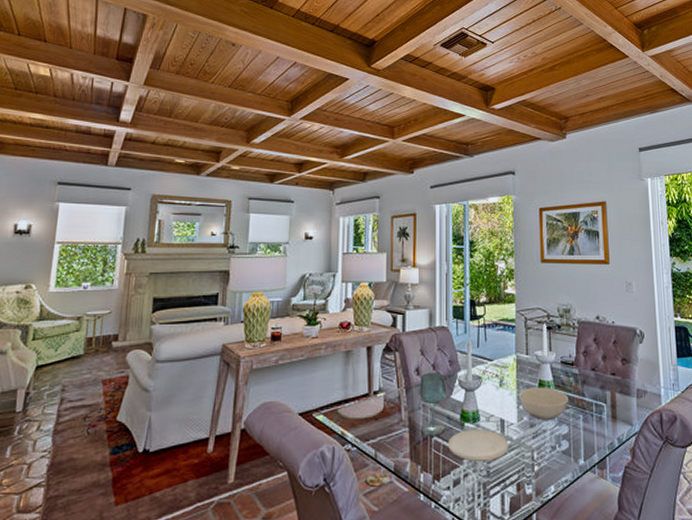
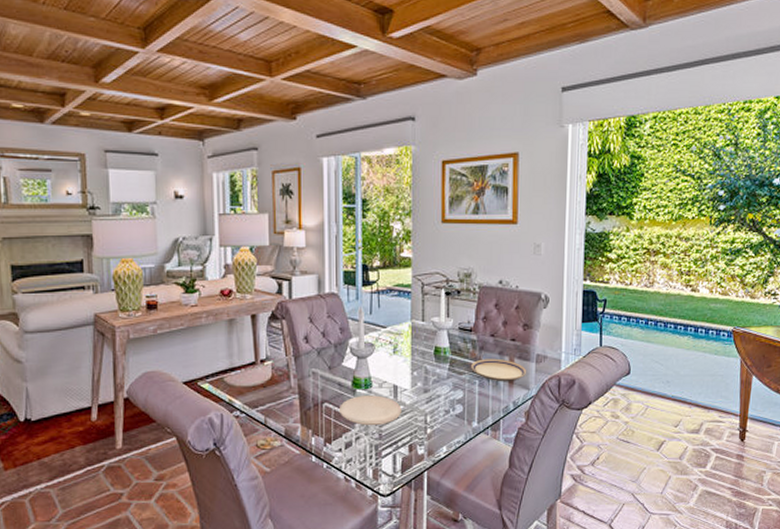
wine glass: present [418,373,448,436] -> none [307,340,339,402]
bowl: present [518,387,568,420] -> none [413,353,464,386]
plate: none [575,393,629,417] -> present [471,358,527,382]

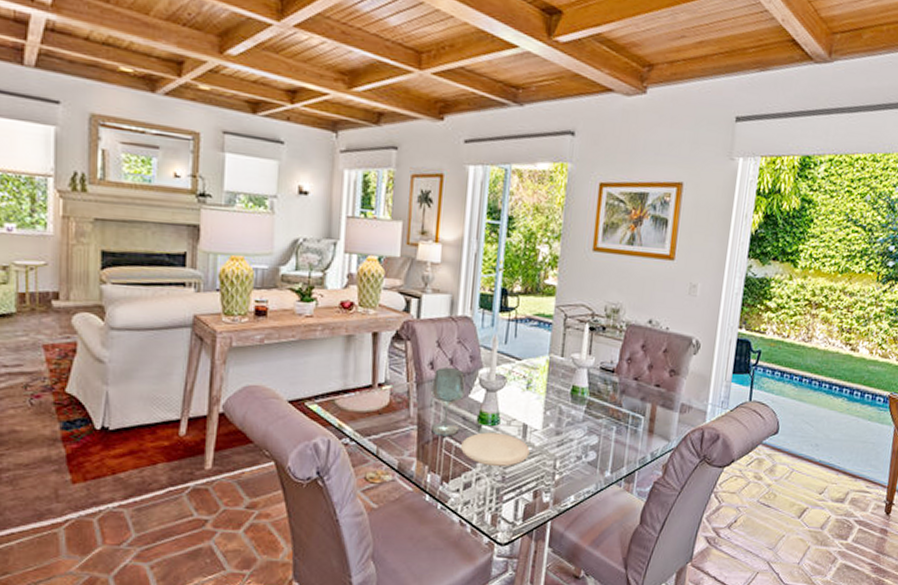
wine glass: none [307,340,339,402] -> present [430,367,466,437]
plate: present [471,358,527,382] -> none [609,403,670,431]

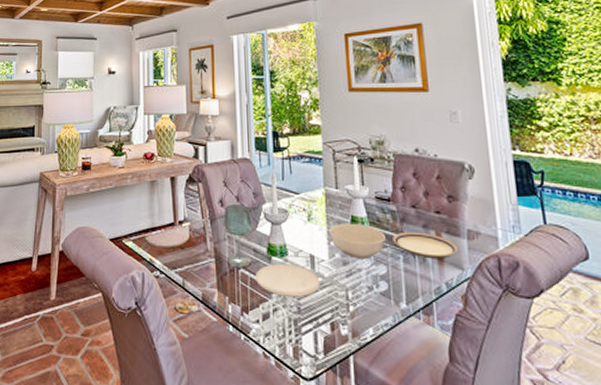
bowl: none [547,392,603,429] -> present [329,223,386,259]
plate: none [609,403,670,431] -> present [393,231,459,260]

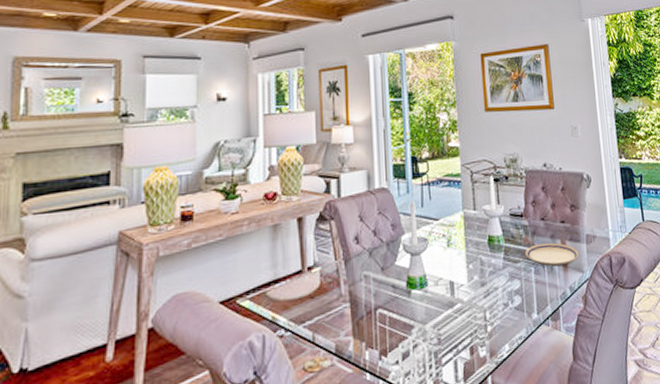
wine glass: present [222,205,254,268] -> none [358,239,392,309]
plate: present [256,264,320,298] -> none [394,294,460,331]
bowl: present [329,223,386,259] -> none [467,242,519,278]

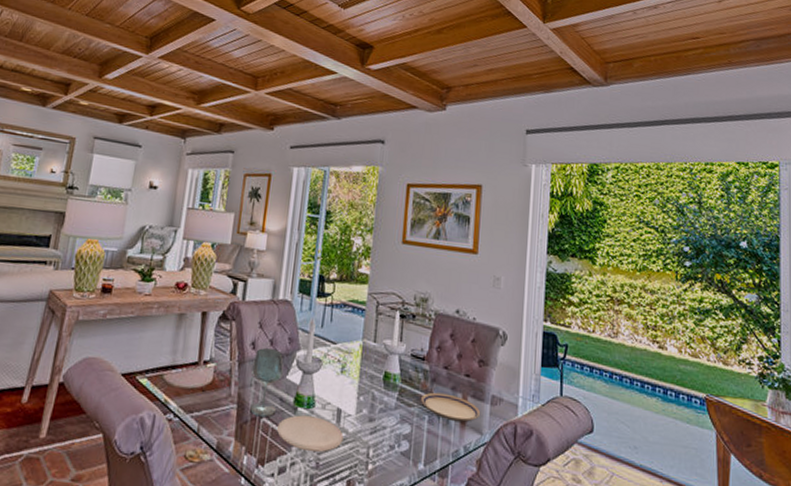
wine glass: none [358,239,392,309] -> present [250,348,284,418]
plate: none [394,294,460,331] -> present [277,415,344,453]

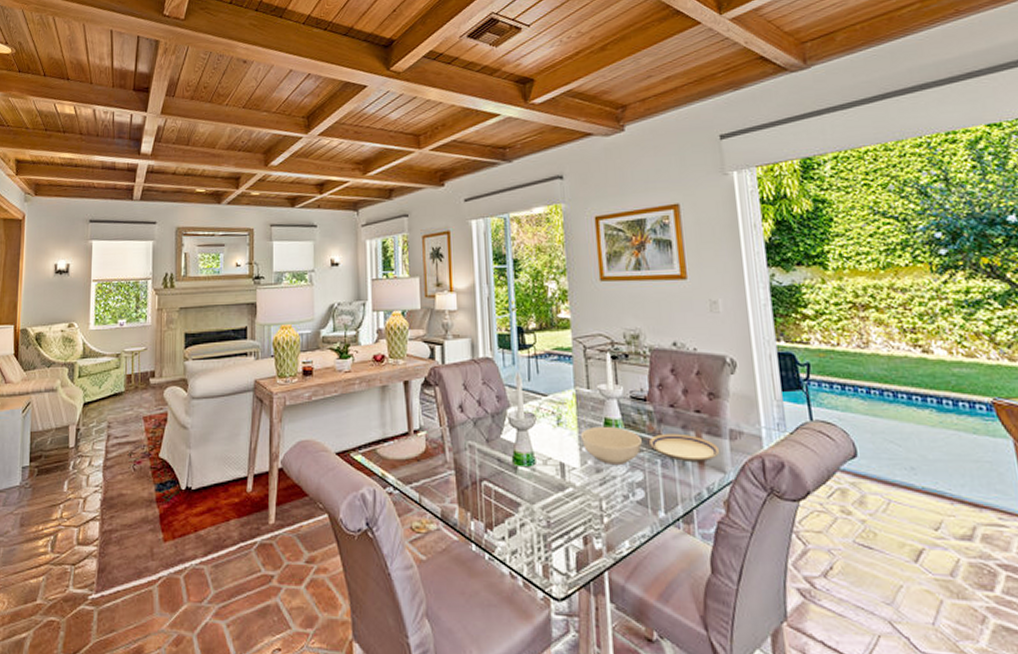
wine glass: present [250,348,284,418] -> none [462,410,498,480]
plate: present [277,415,344,453] -> none [500,474,572,511]
bowl: none [360,378,415,417] -> present [580,426,642,464]

